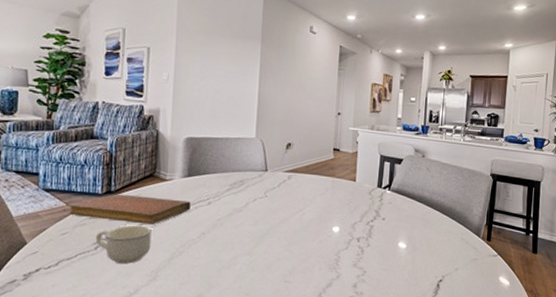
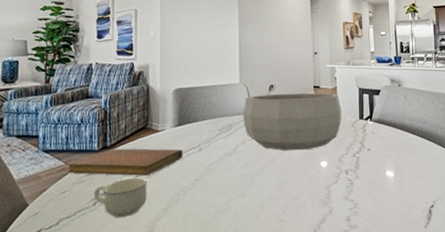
decorative bowl: none [256,152,361,214] -> present [243,93,342,151]

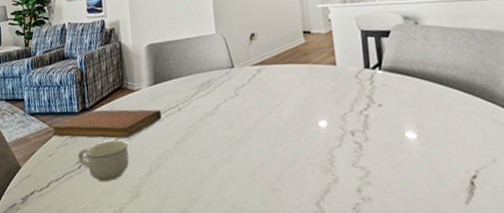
decorative bowl: present [243,93,342,151] -> none [222,39,342,110]

